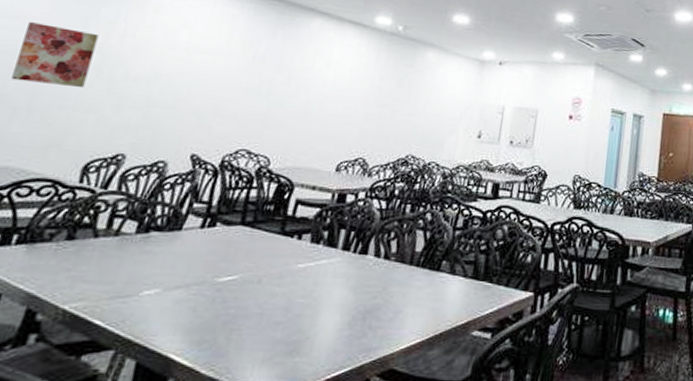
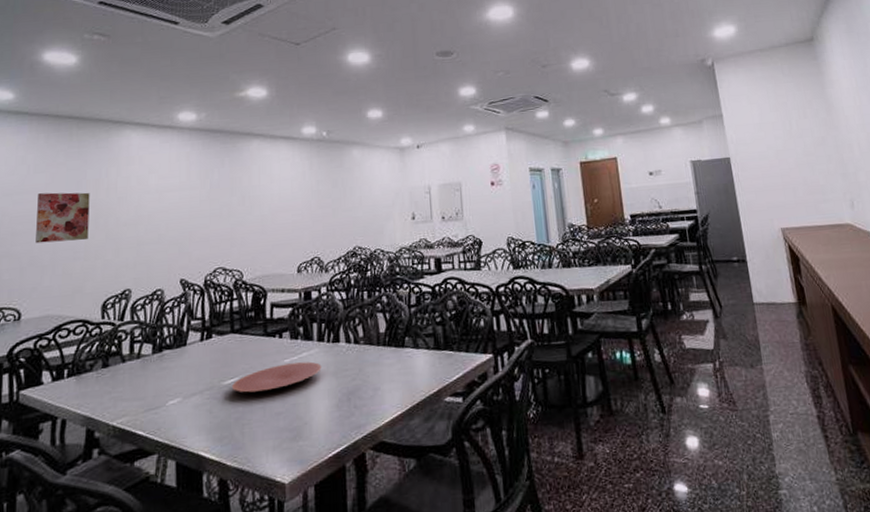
plate: none [226,269,341,296] -> present [231,361,322,393]

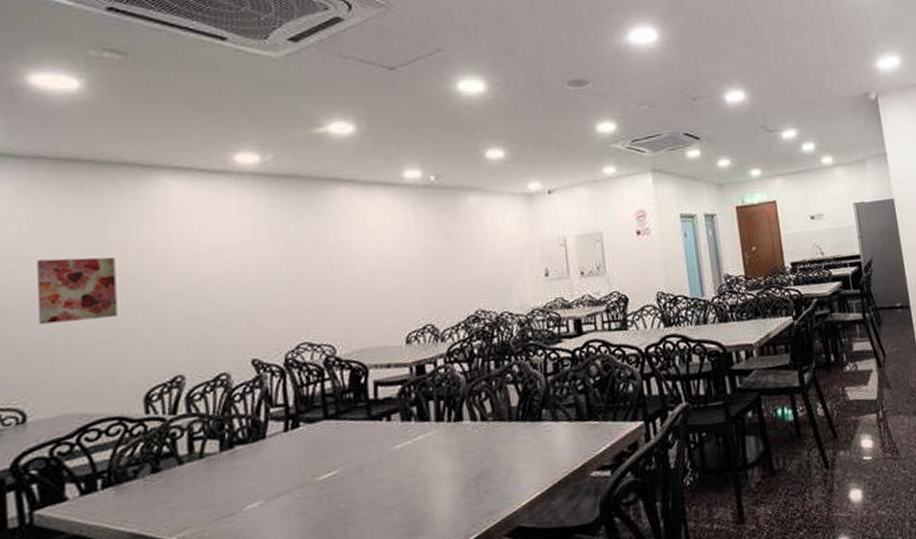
plate: present [231,361,322,393] -> none [328,445,442,487]

